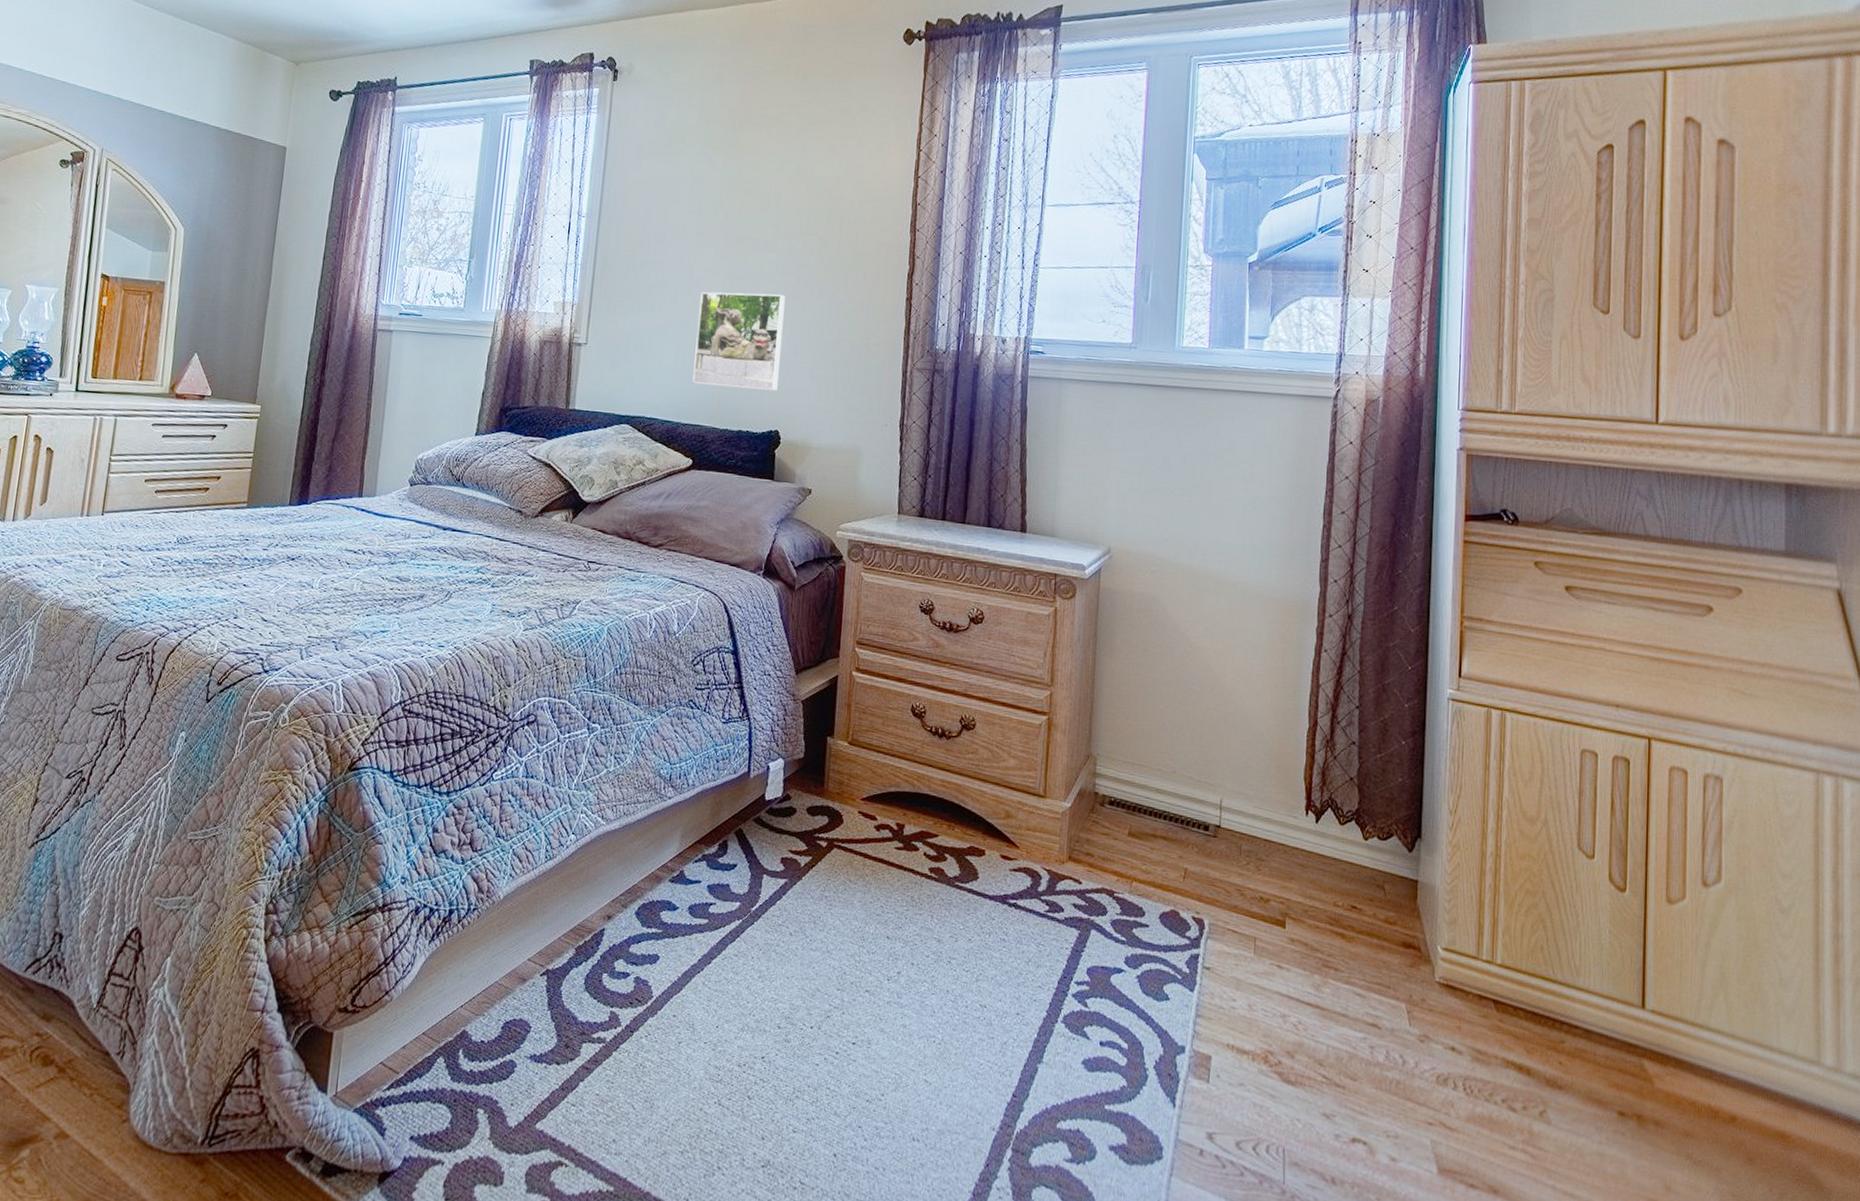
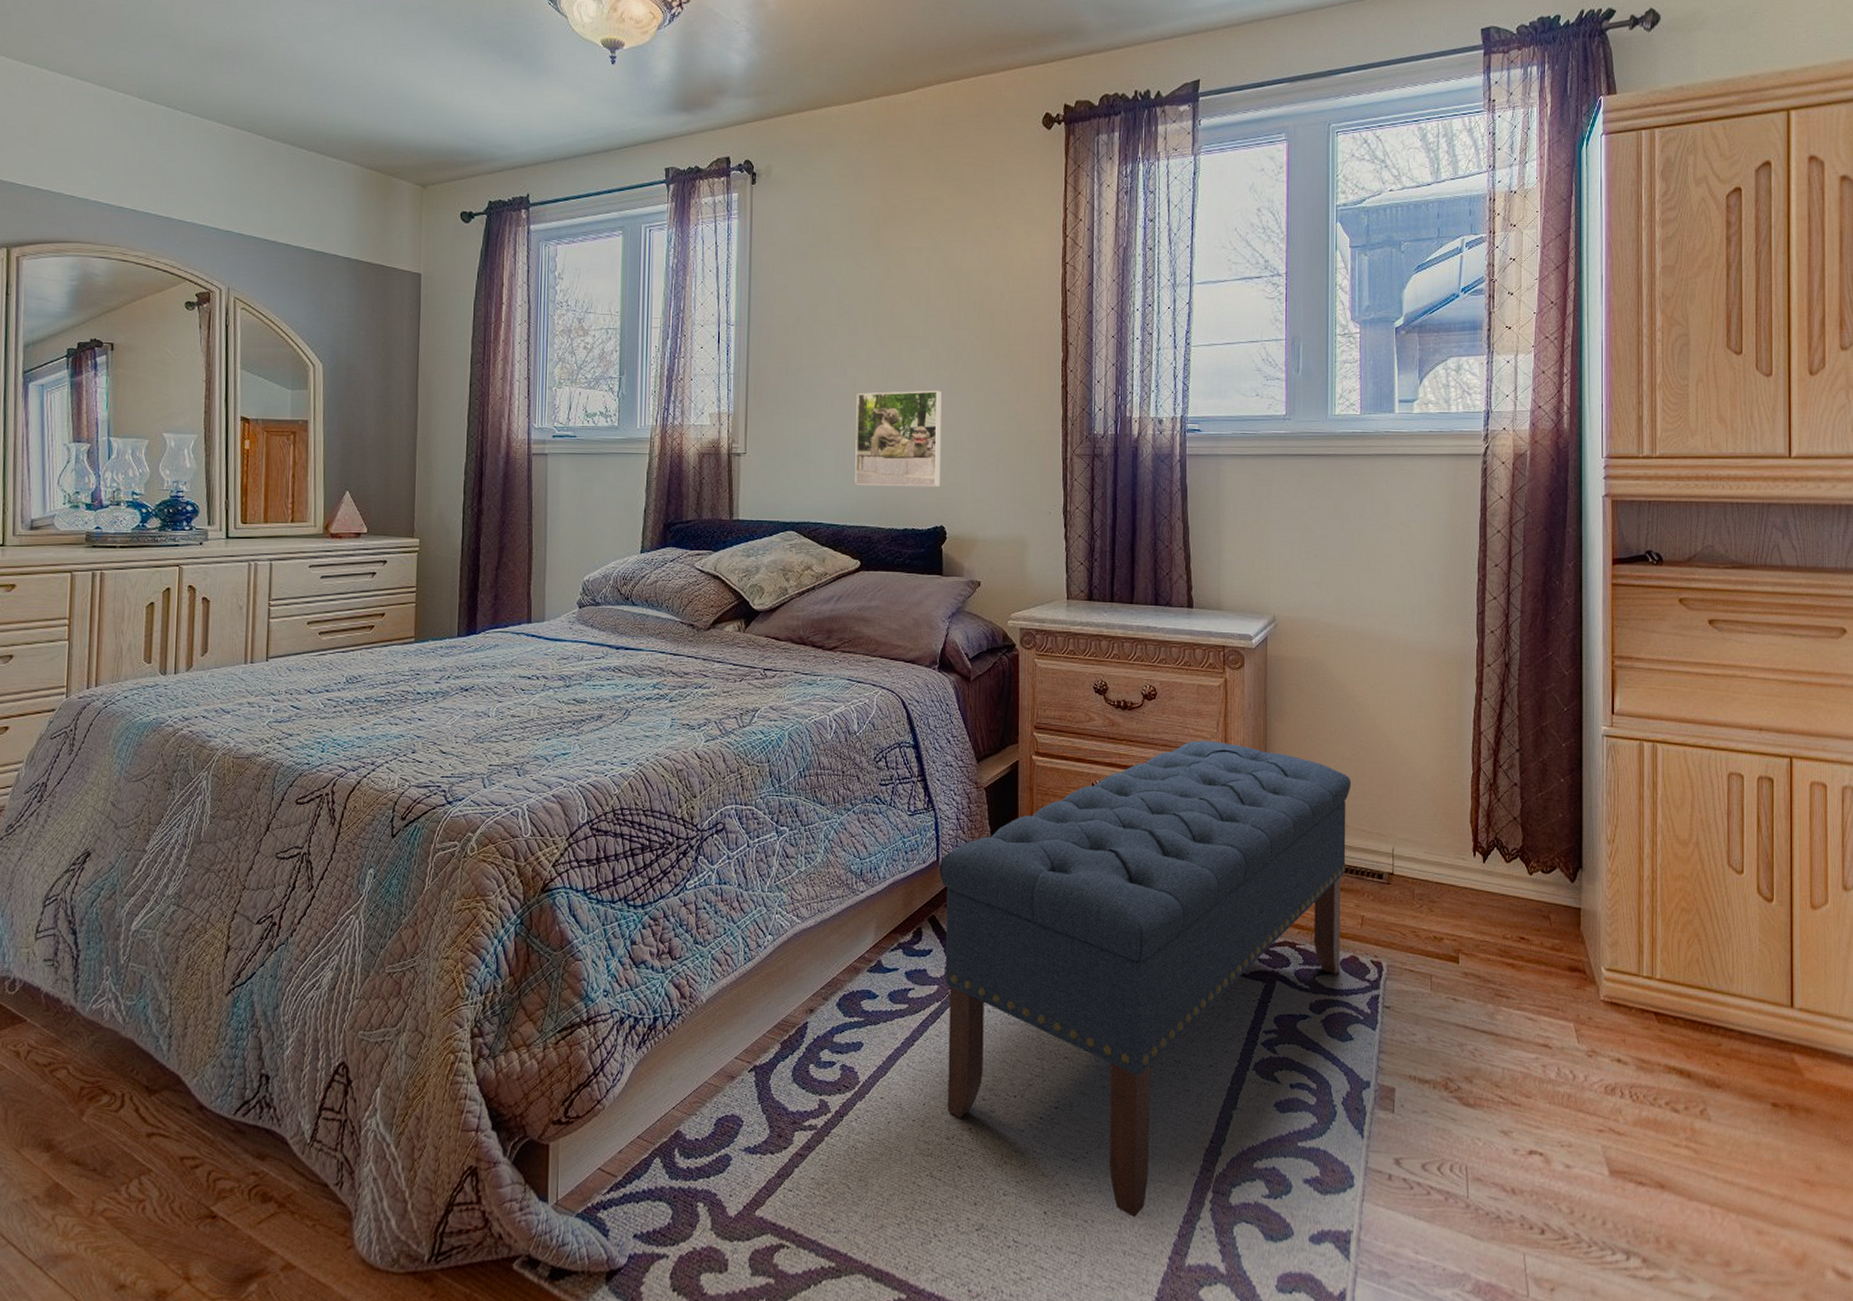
bench: none [741,669,1181,1170] -> present [939,740,1351,1218]

